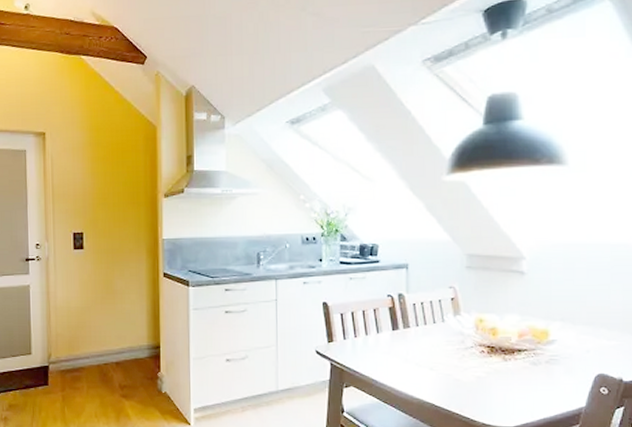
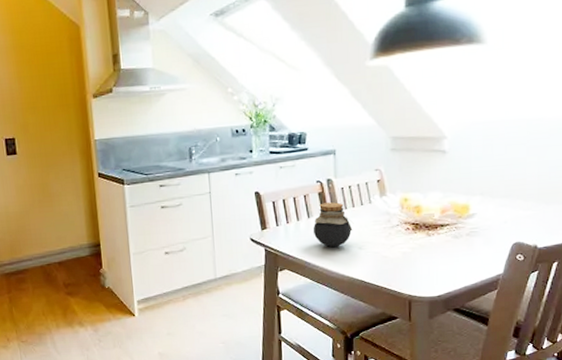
jar: none [381,318,425,365] -> present [313,202,354,247]

